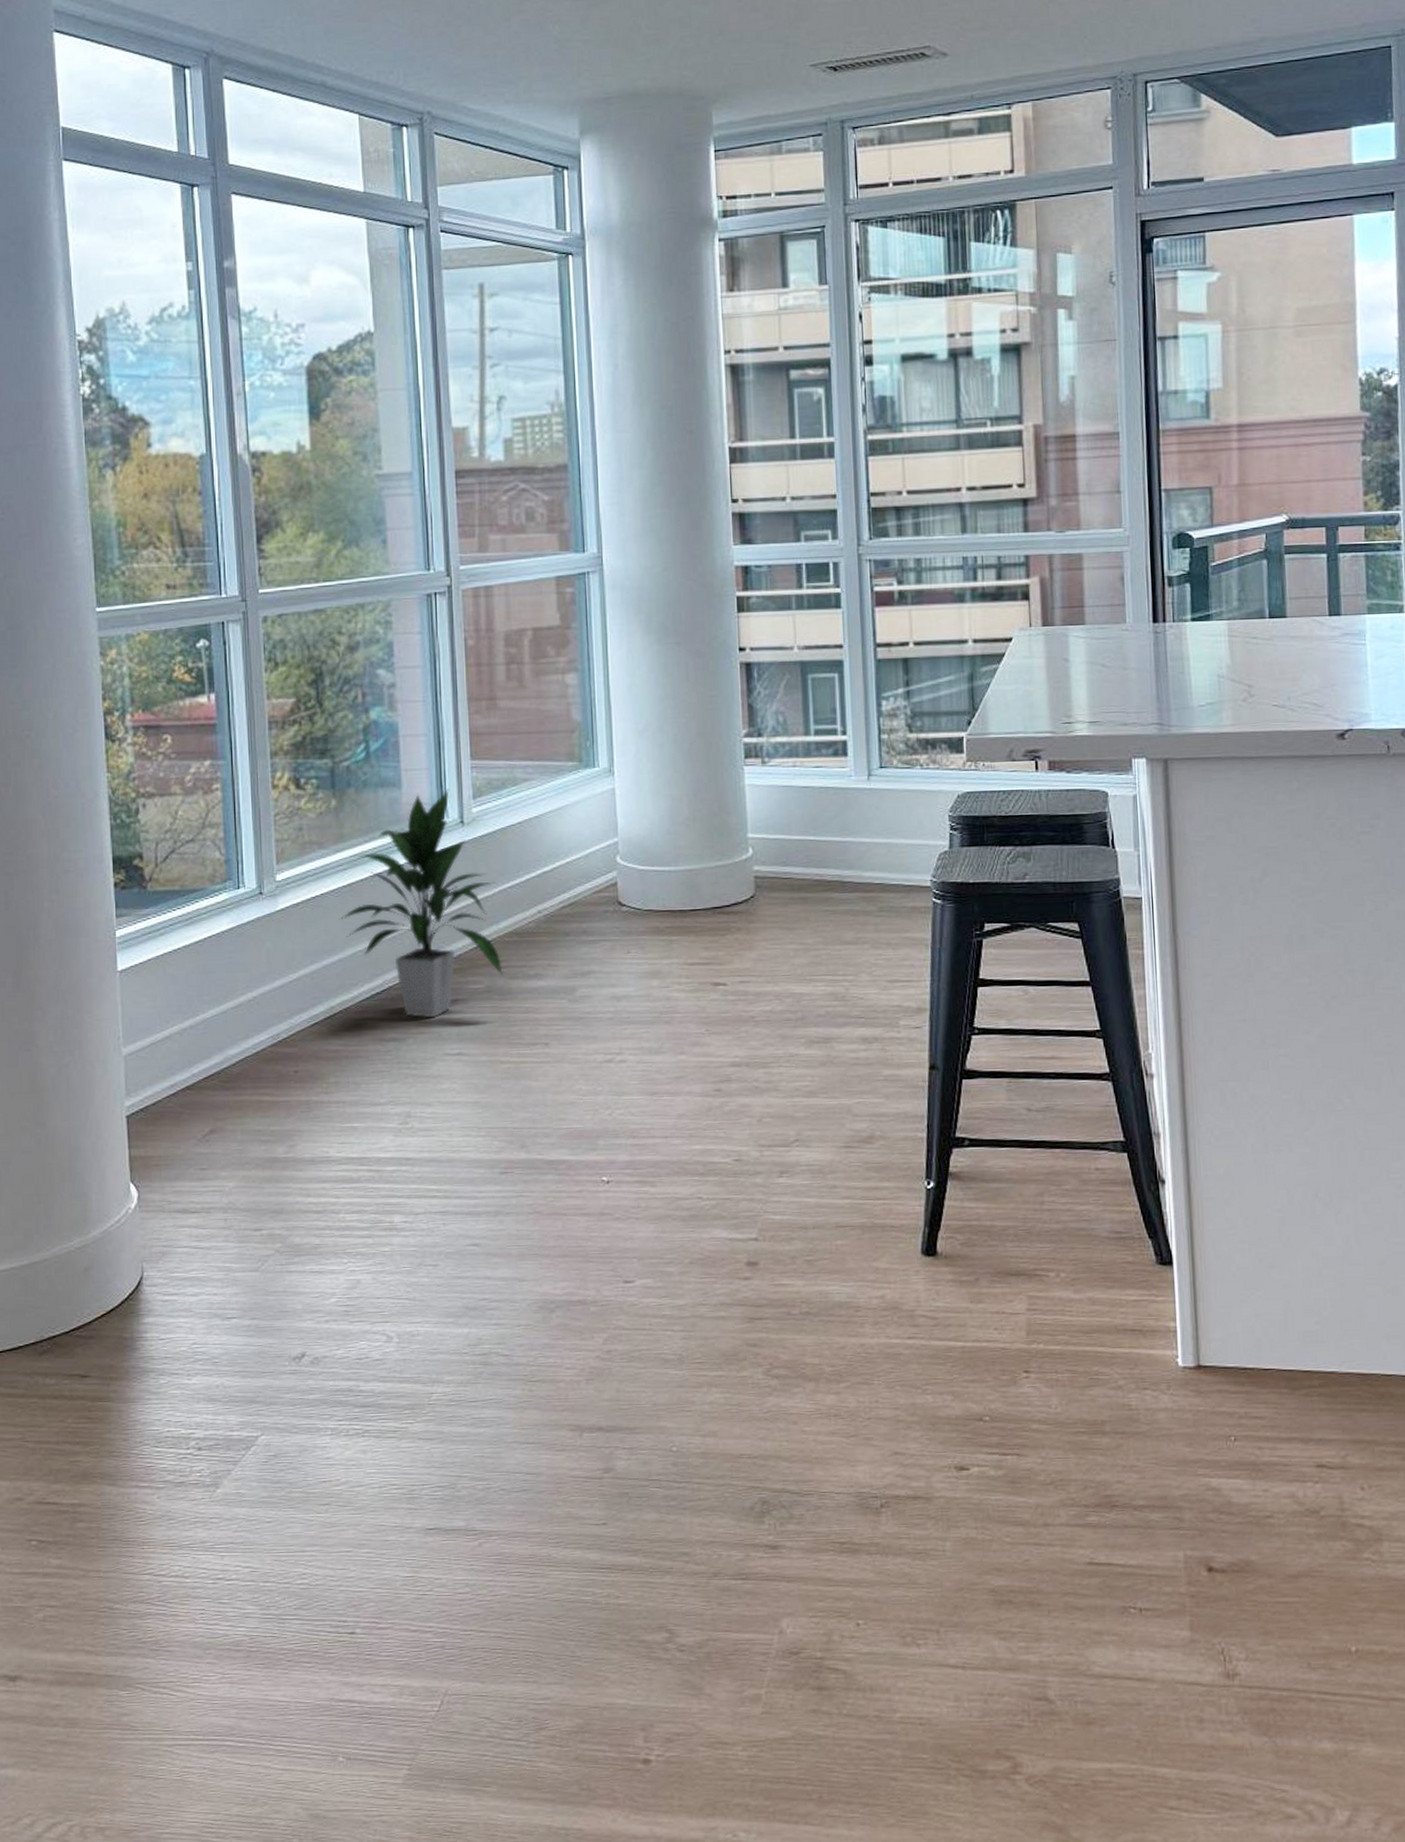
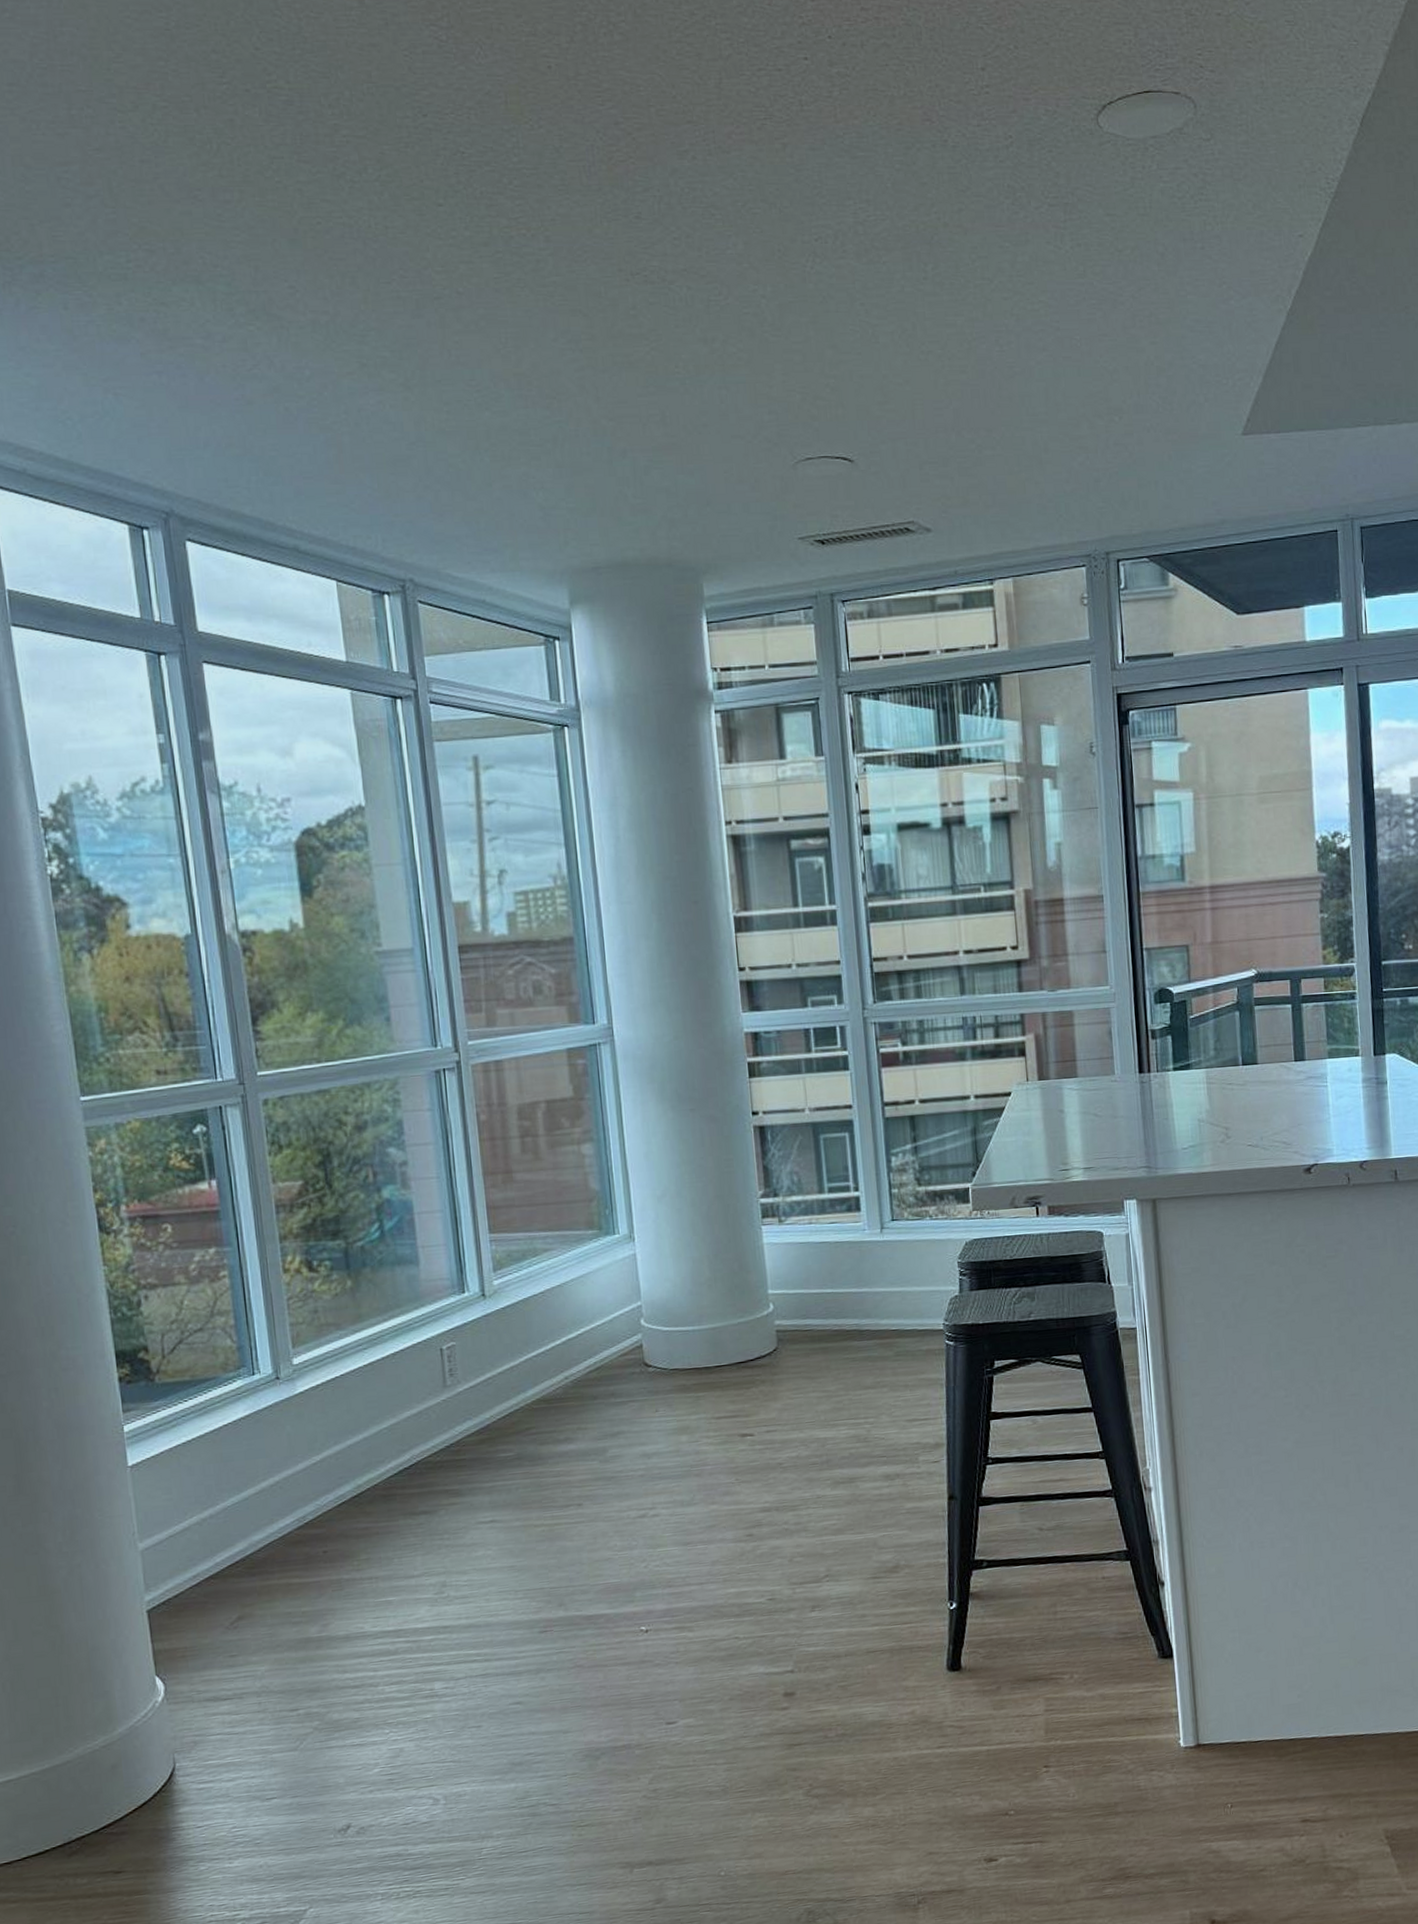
indoor plant: present [339,789,503,1018] -> none [361,1263,533,1489]

